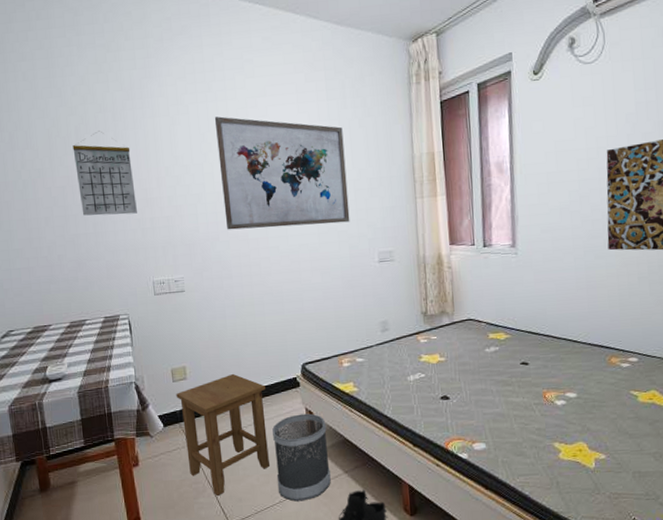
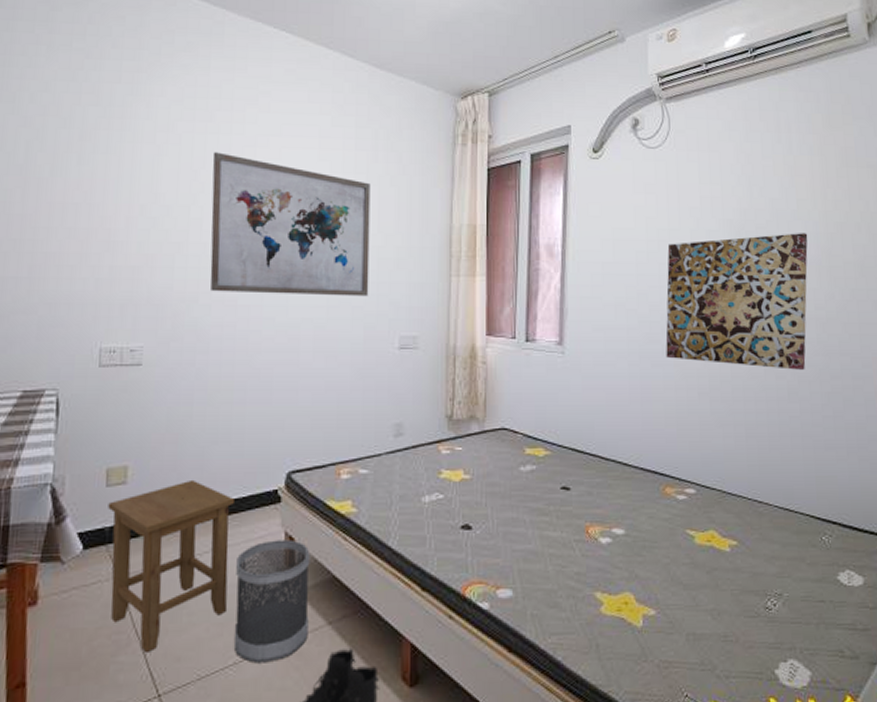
calendar: present [72,131,137,216] -> none [16,150,97,259]

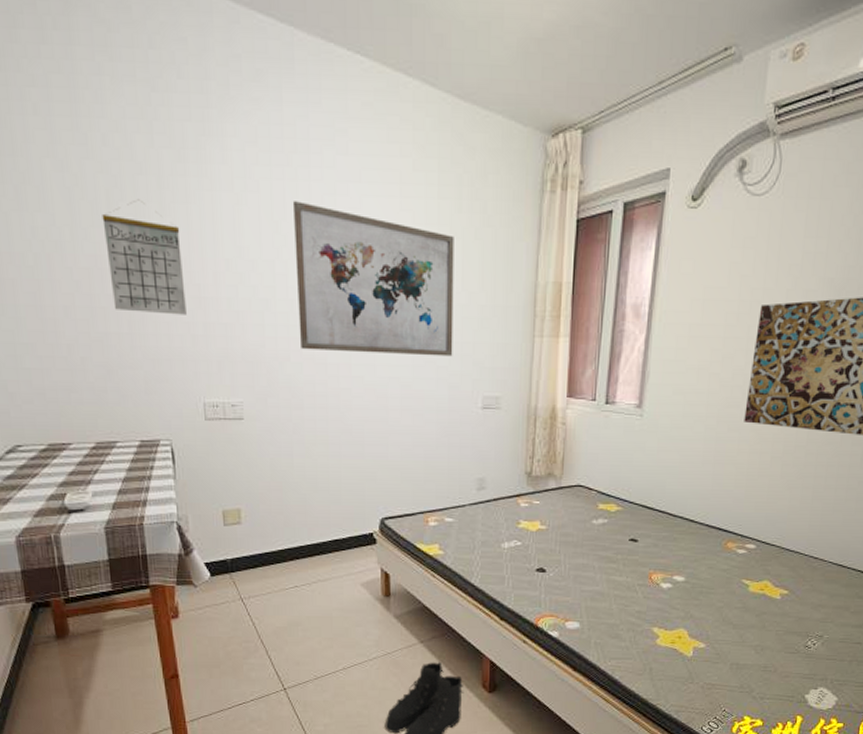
calendar: none [16,150,97,259] -> present [102,199,186,315]
stool: present [108,479,234,652] -> none [227,522,335,657]
wastebasket: present [234,539,310,664] -> none [341,574,404,670]

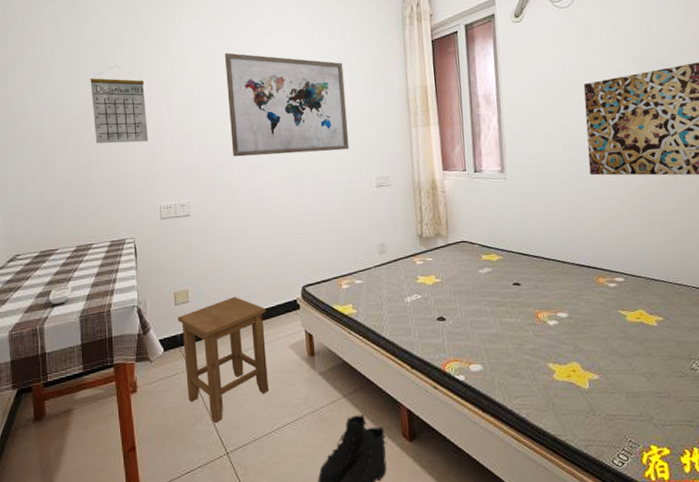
stool: none [227,522,335,657] -> present [177,296,268,423]

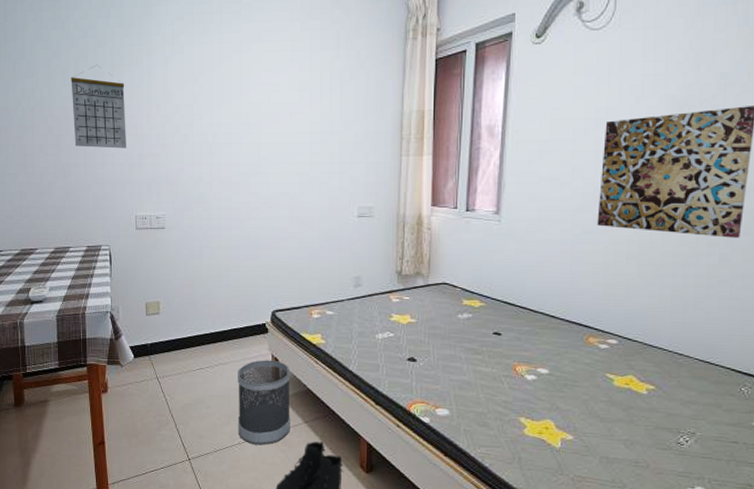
stool: present [177,296,268,423] -> none [148,313,234,430]
wall art: present [224,53,350,157] -> none [208,59,334,174]
wastebasket: none [272,336,330,428] -> present [238,360,291,446]

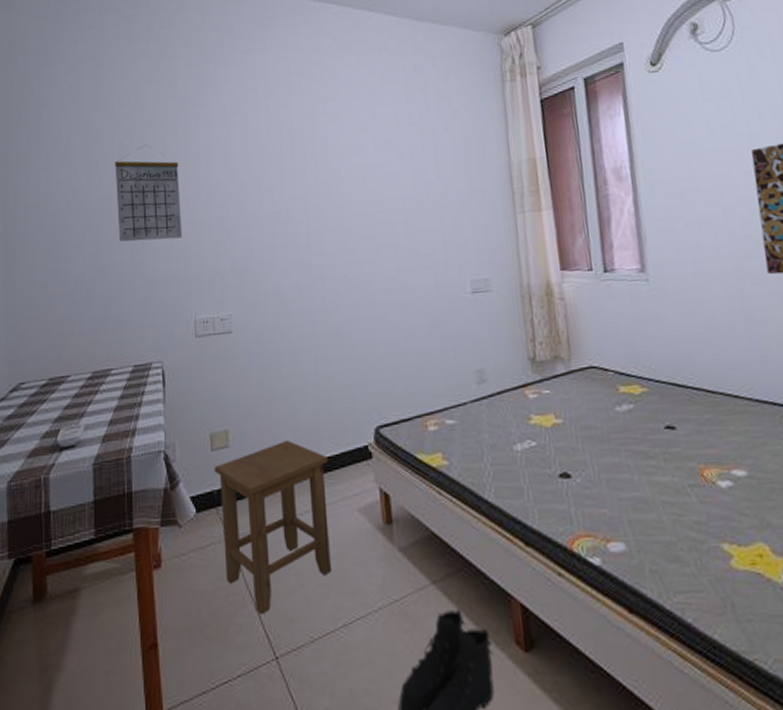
stool: none [148,313,234,430] -> present [214,439,331,614]
wastebasket: present [238,360,291,446] -> none [336,496,414,626]

